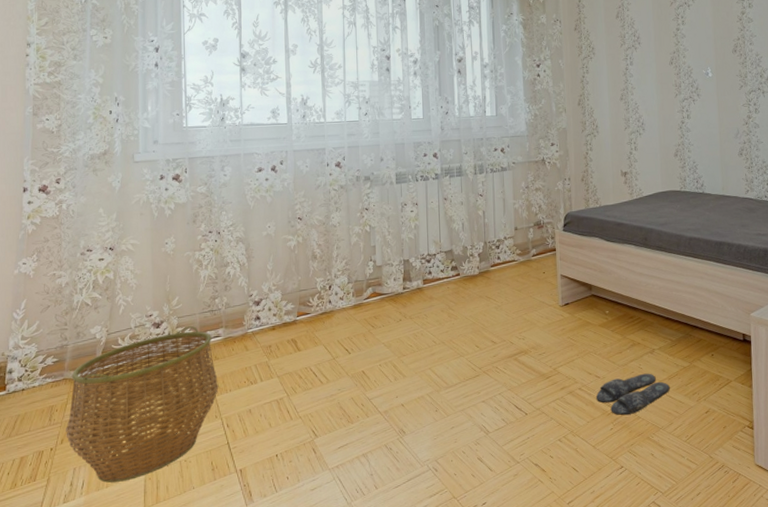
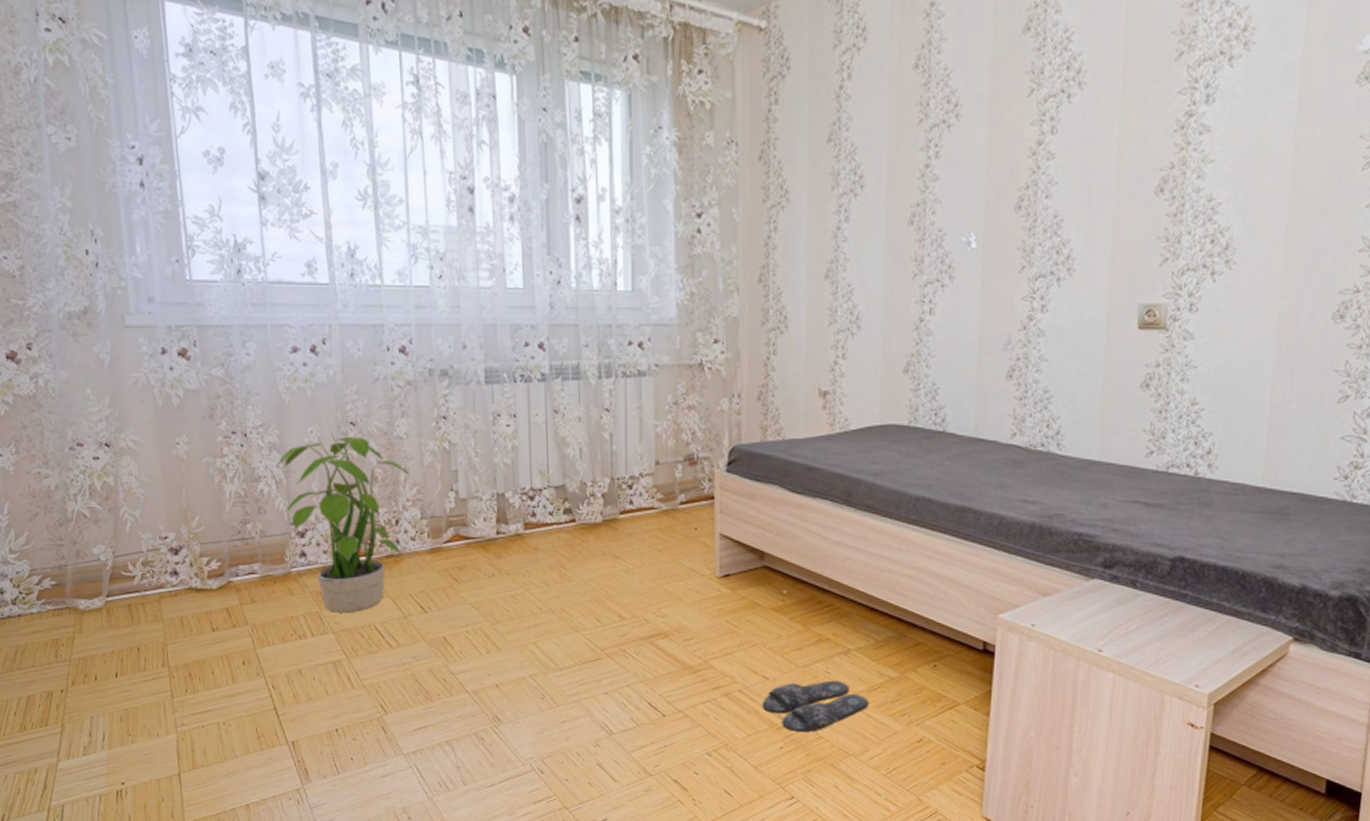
basket: present [66,326,219,483] -> none [75,556,259,739]
potted plant: none [241,223,341,361] -> present [276,430,410,613]

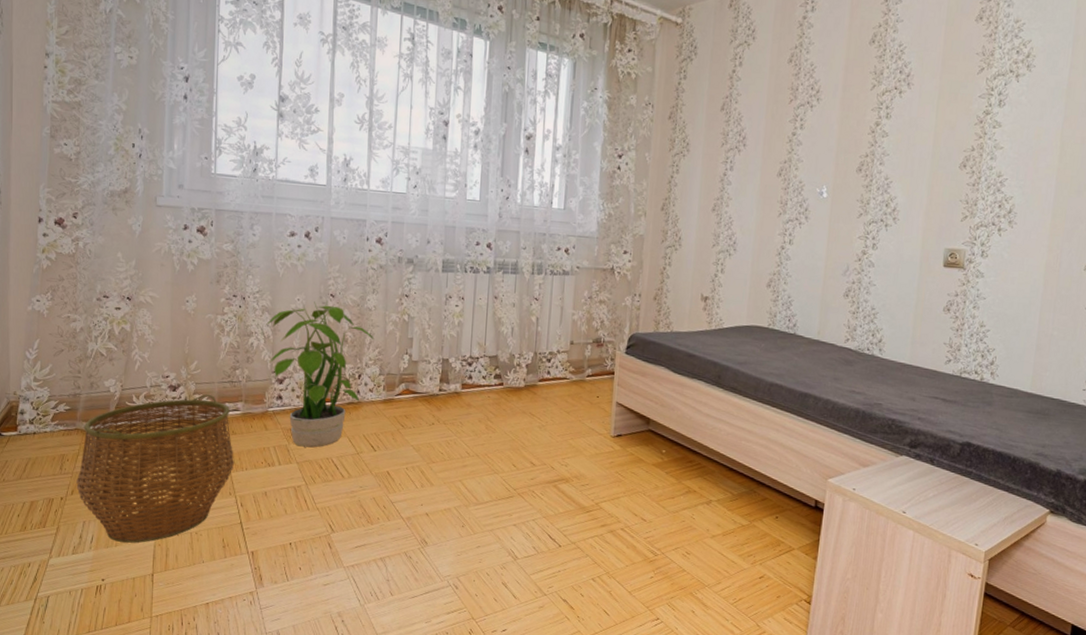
basket: none [75,556,259,739] -> present [76,394,235,543]
slippers: present [763,680,868,732] -> none [639,524,723,566]

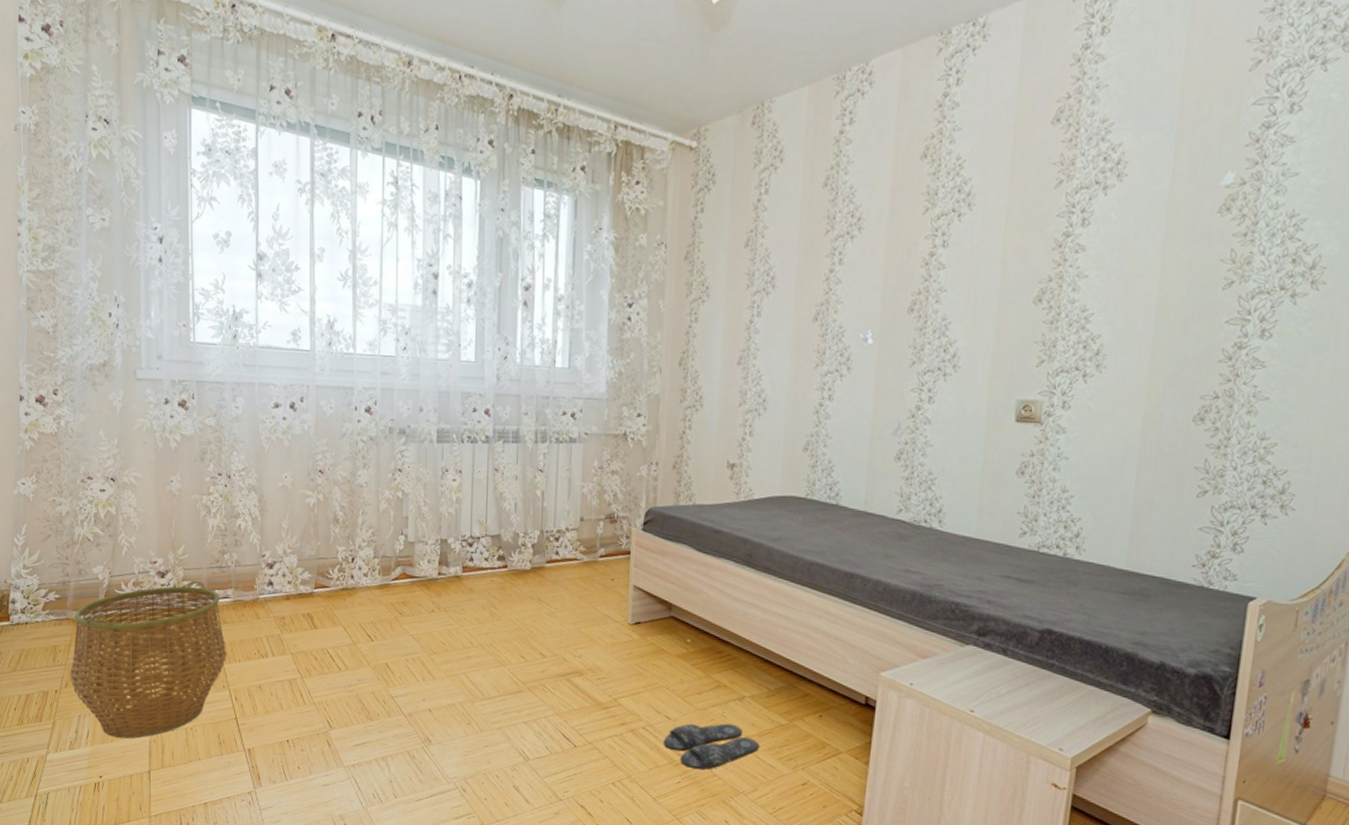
potted plant: present [266,300,374,448] -> none [253,477,367,638]
slippers: none [639,524,723,566] -> present [664,723,759,770]

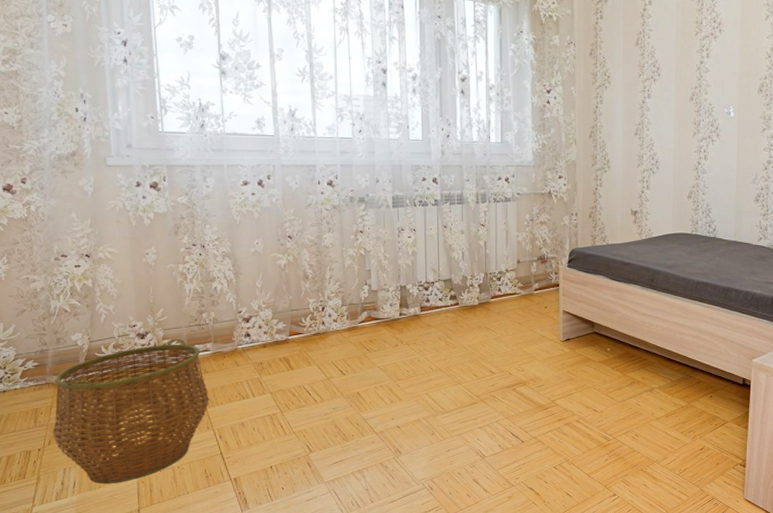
slippers: present [664,723,759,770] -> none [593,410,667,447]

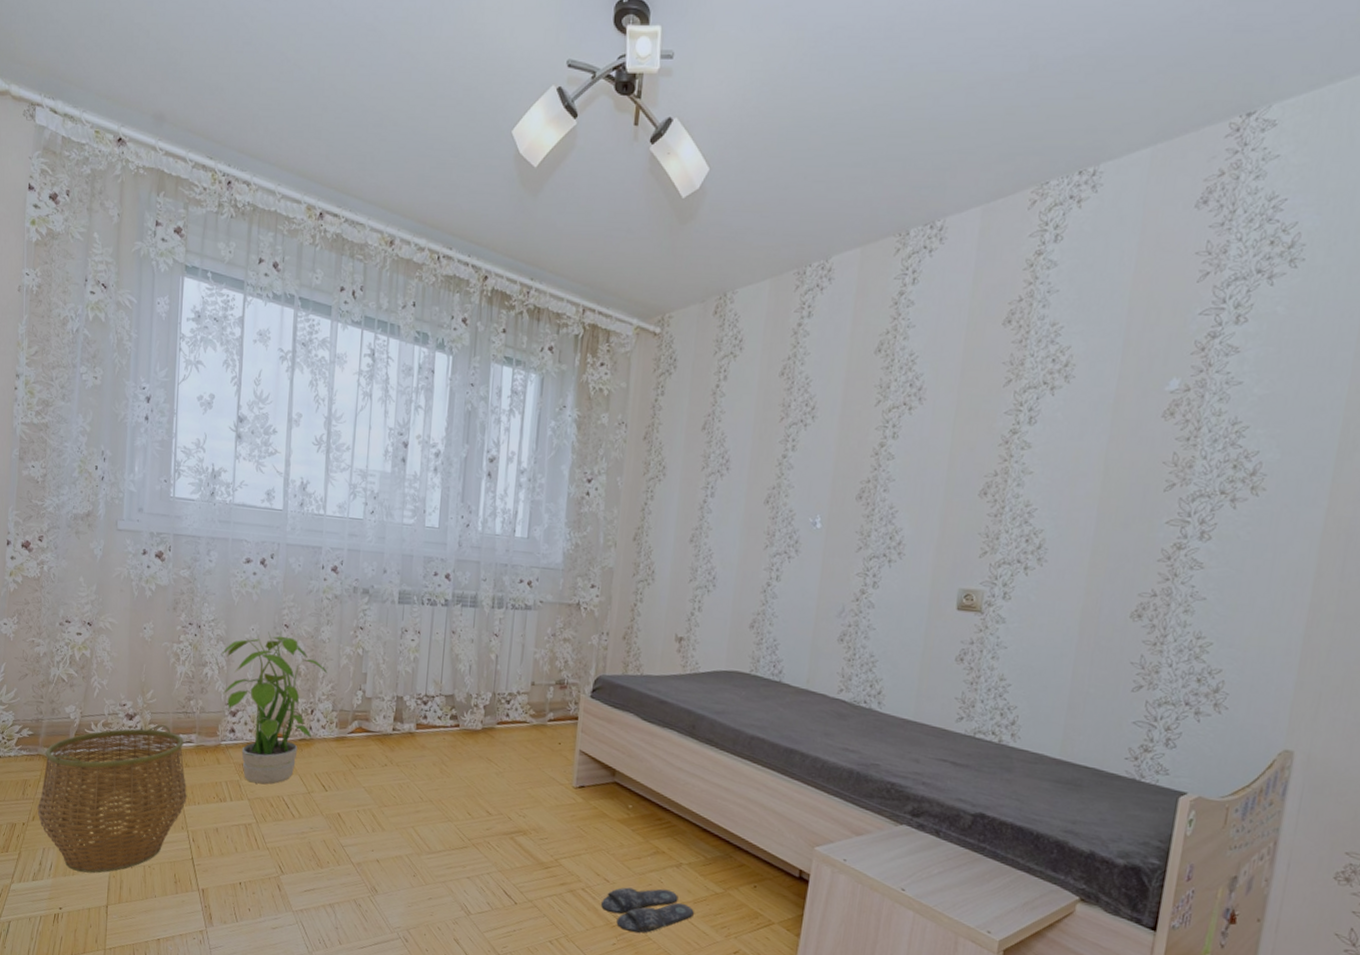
potted plant: none [228,242,334,378] -> present [220,630,328,784]
slippers: none [593,410,667,447] -> present [601,887,694,933]

